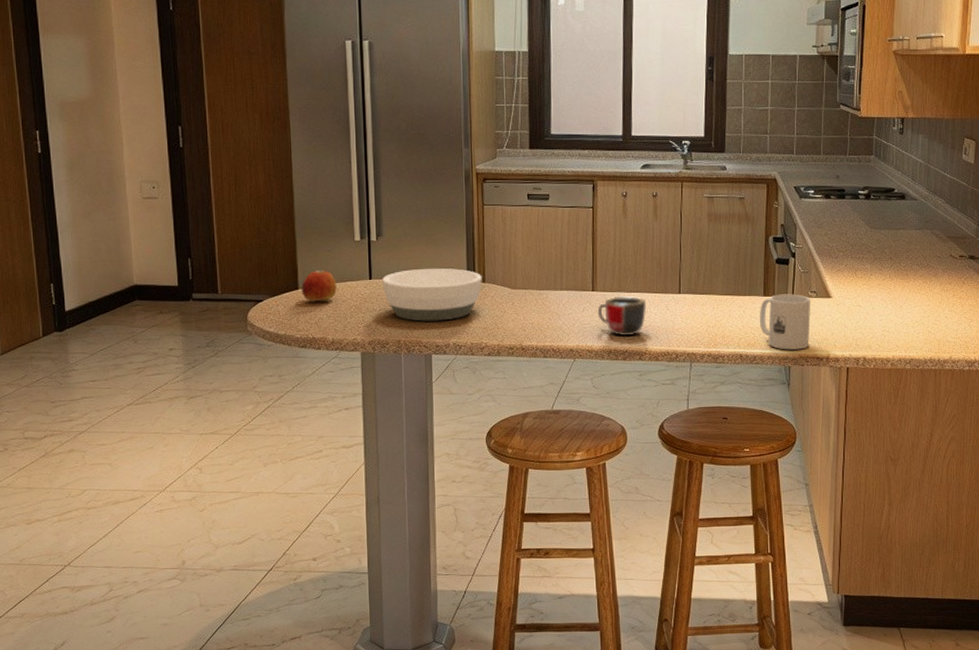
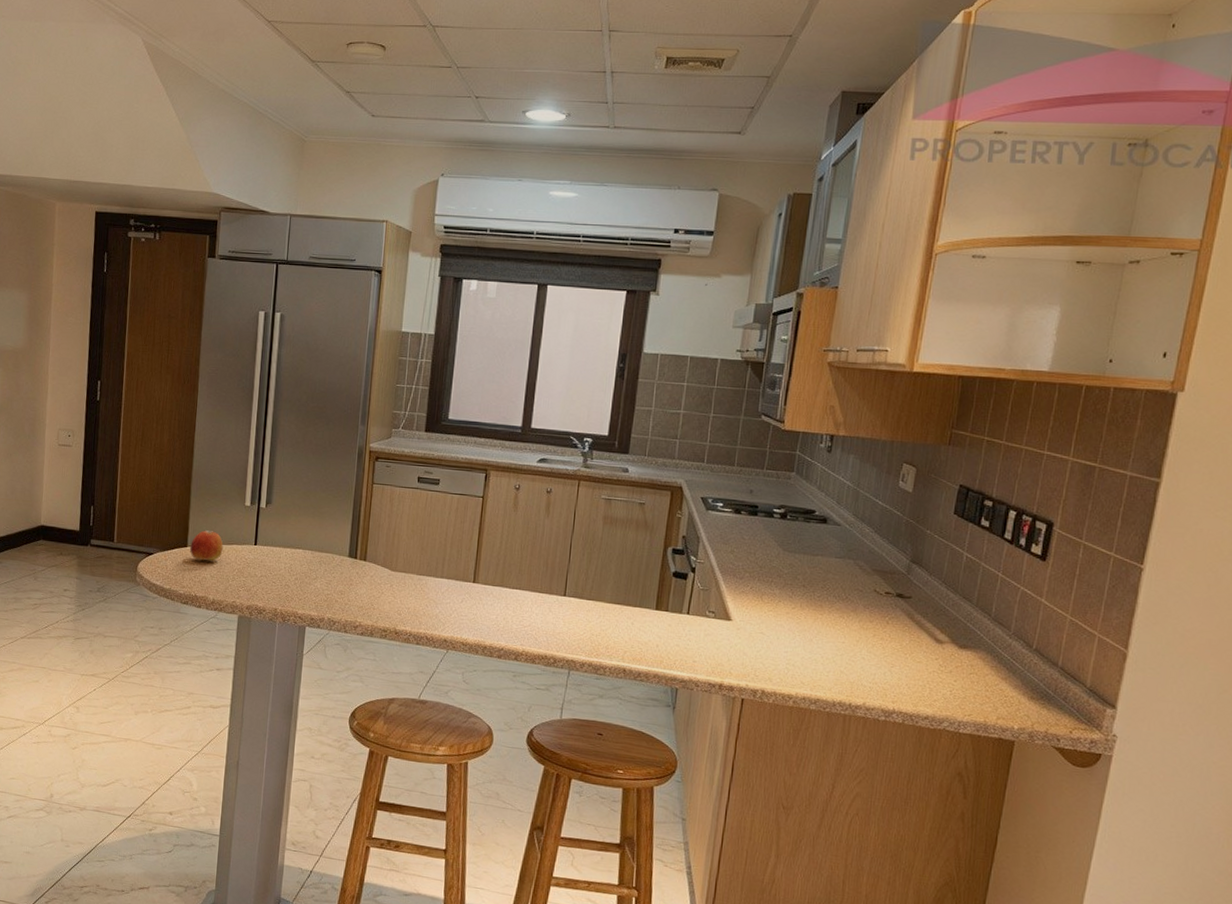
bowl: present [382,268,482,321] -> none [266,540,364,595]
mug: present [597,296,647,336] -> none [476,591,528,634]
mug: present [759,294,810,350] -> none [648,609,707,672]

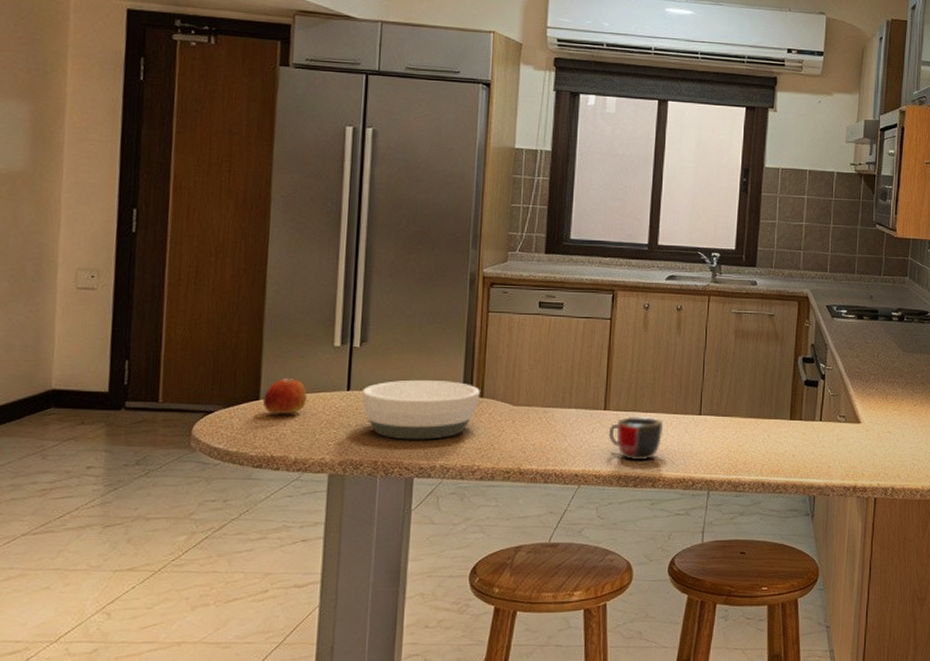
bowl: none [266,540,364,595] -> present [362,379,480,440]
mug: none [476,591,528,634] -> present [608,417,663,460]

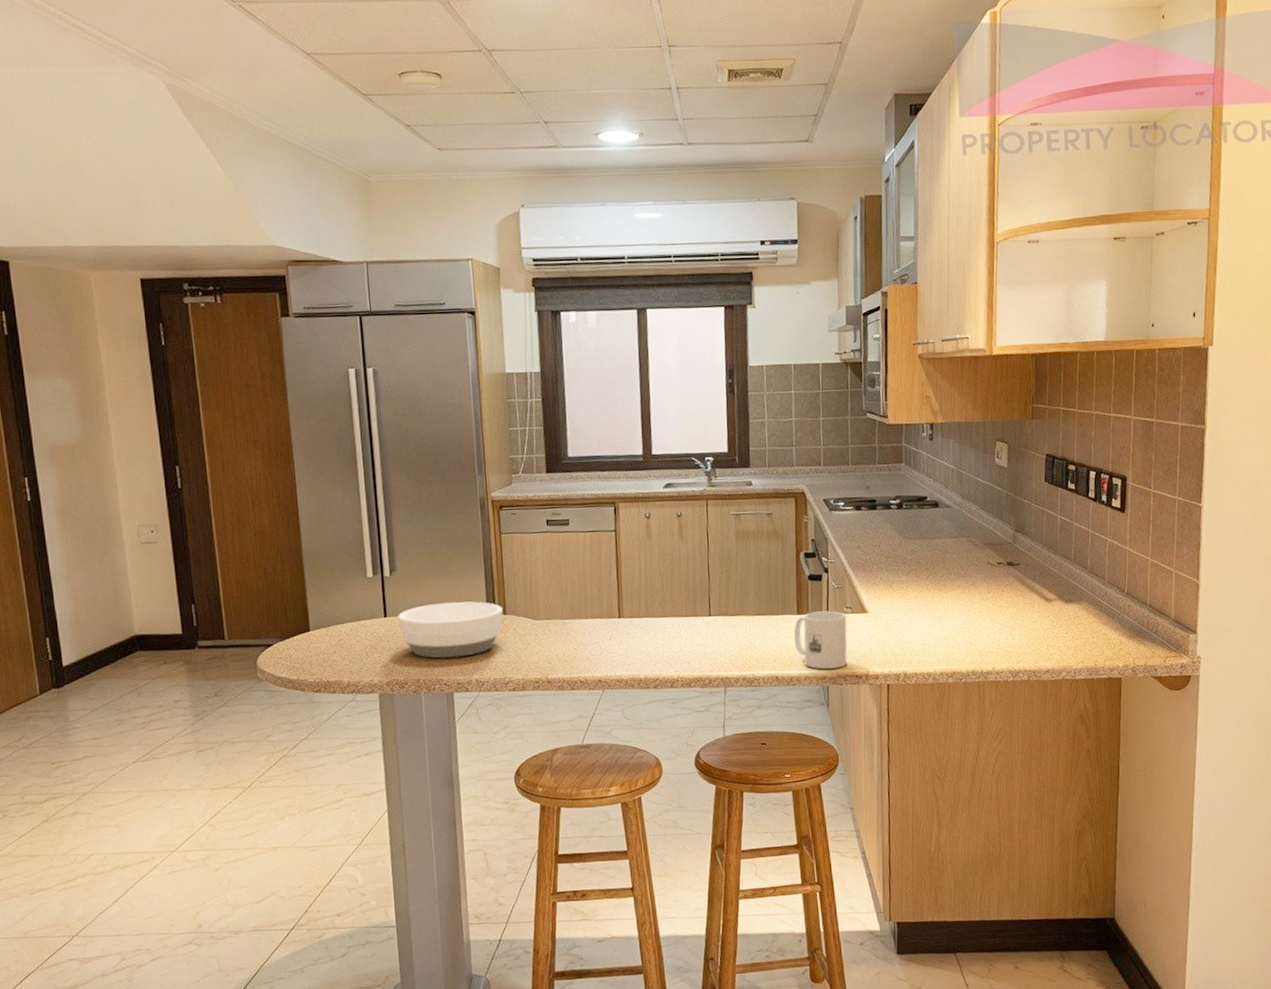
apple: present [263,378,307,416] -> none [313,610,351,644]
mug: present [608,417,663,460] -> none [625,621,677,663]
mug: none [784,418,839,478] -> present [794,610,847,670]

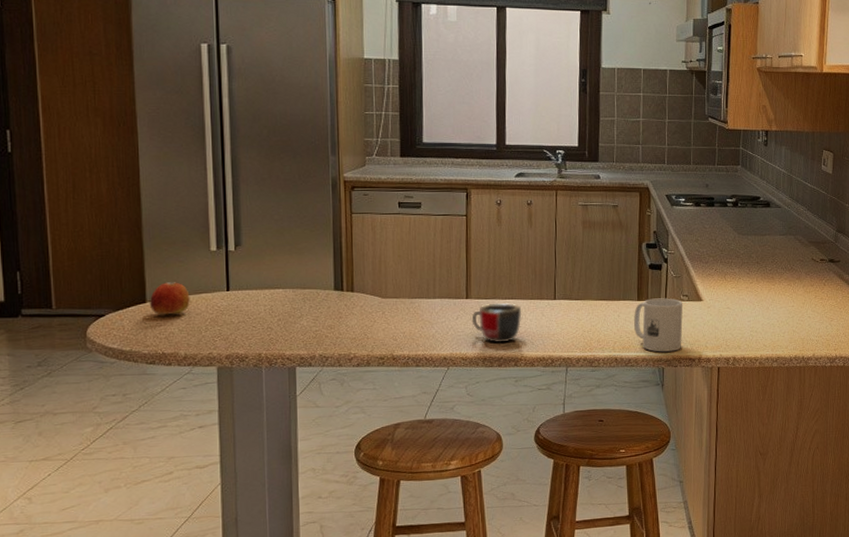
apple: none [313,610,351,644] -> present [150,282,190,316]
bowl: present [398,601,503,659] -> none [241,278,350,333]
mug: none [625,621,677,663] -> present [471,303,522,343]

